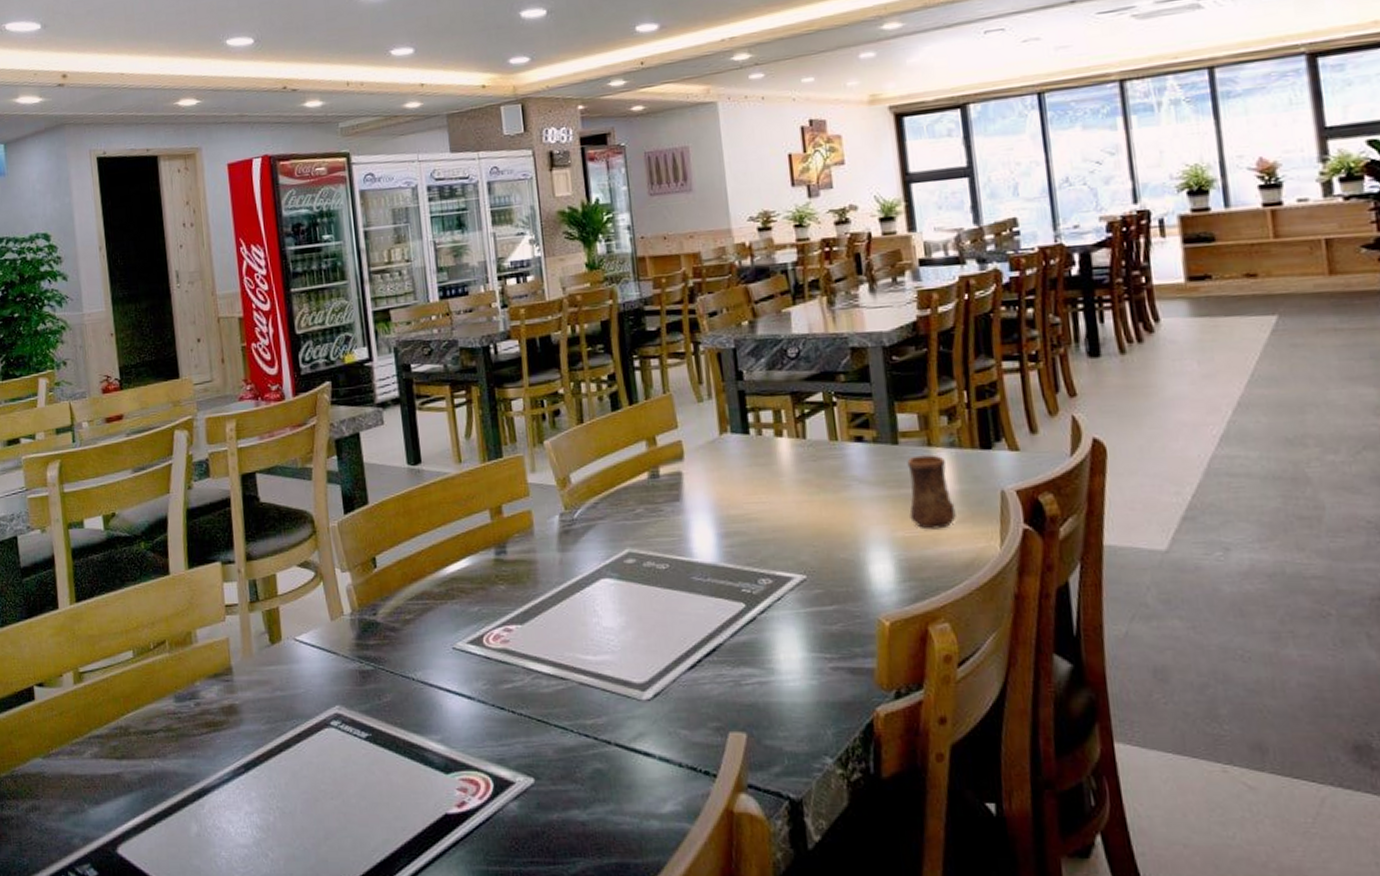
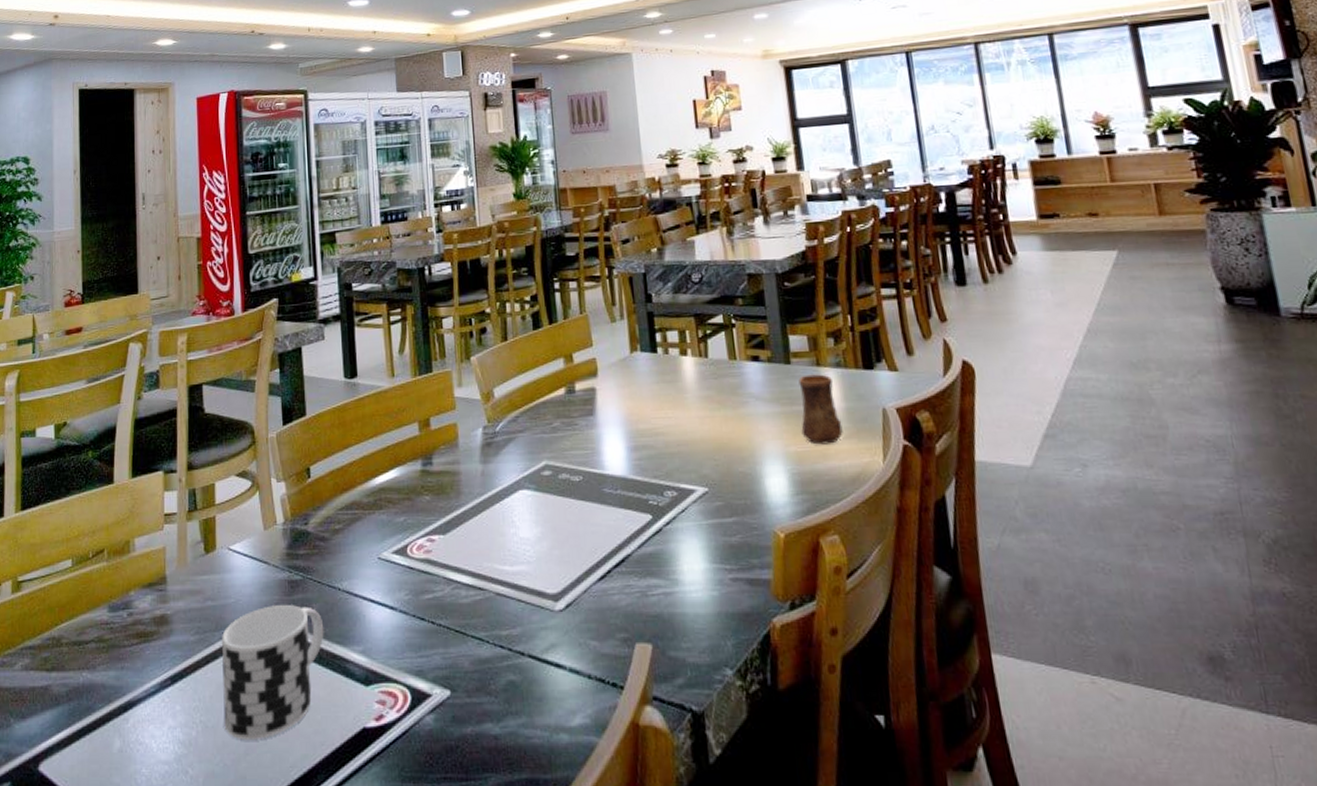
cup: none [294,695,400,826] -> present [222,605,324,741]

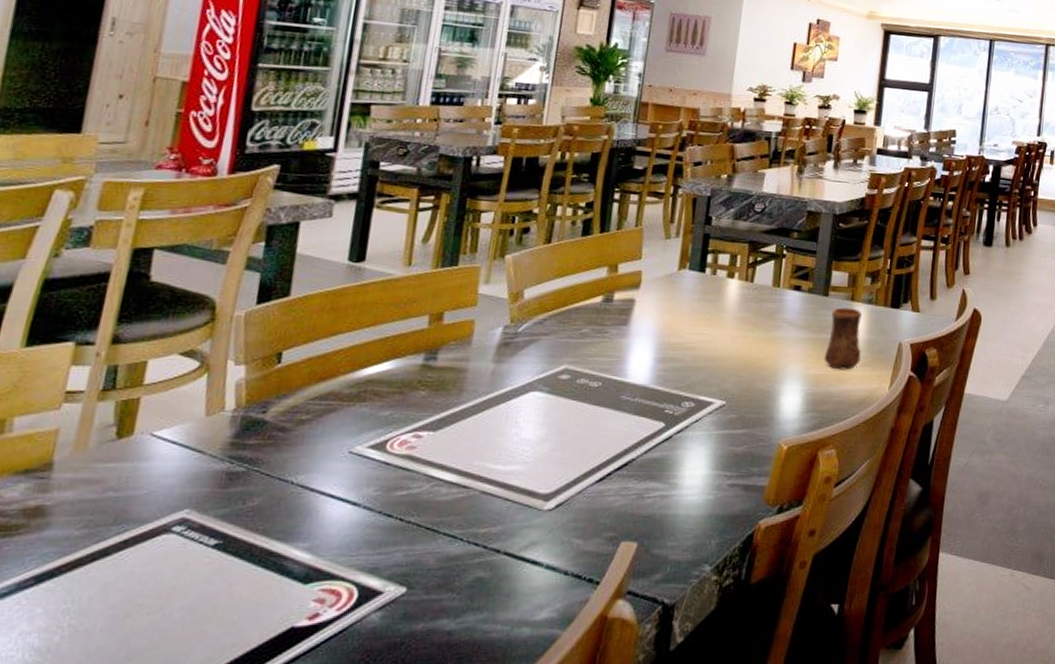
cup: present [222,605,324,741] -> none [102,498,264,645]

